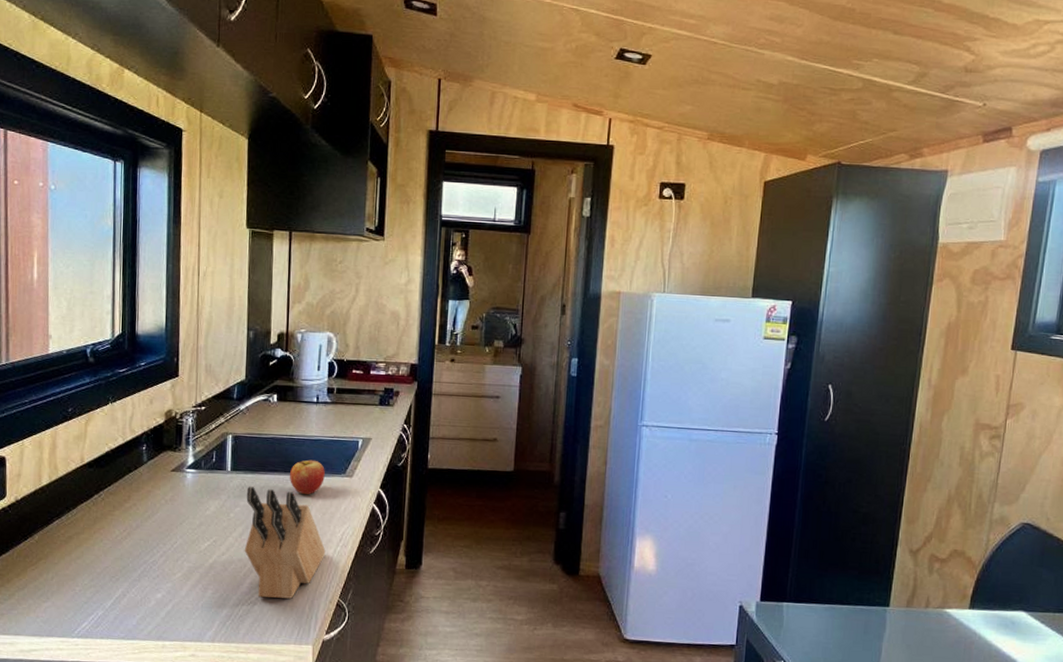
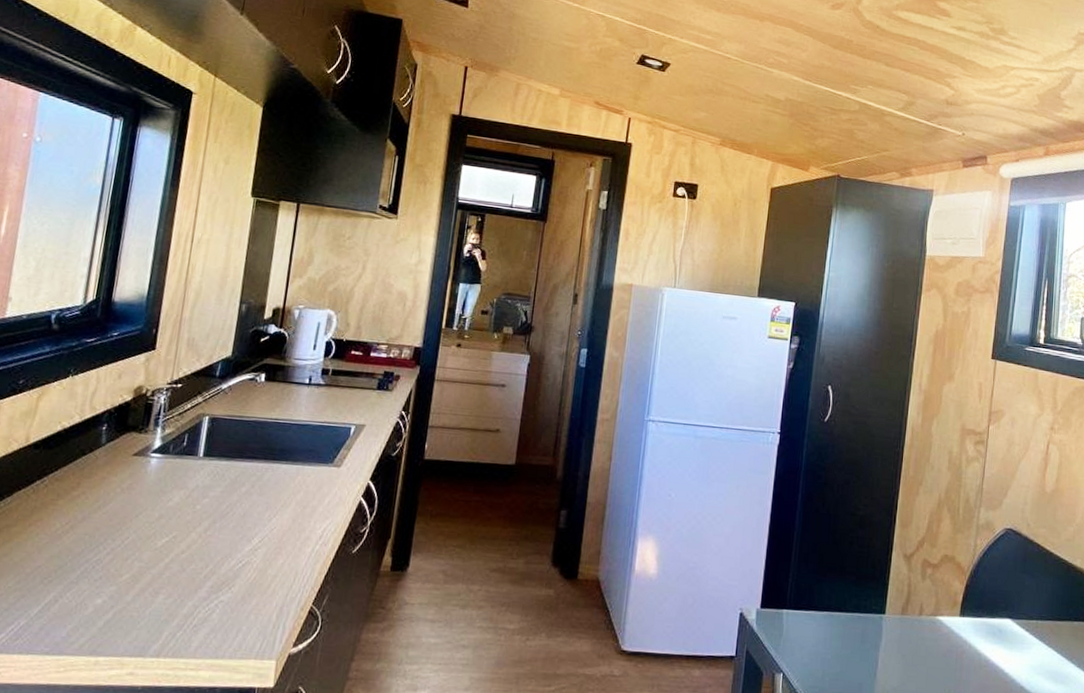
knife block: present [244,486,326,599] -> none [208,475,303,605]
fruit: present [290,459,325,495] -> none [269,446,311,486]

